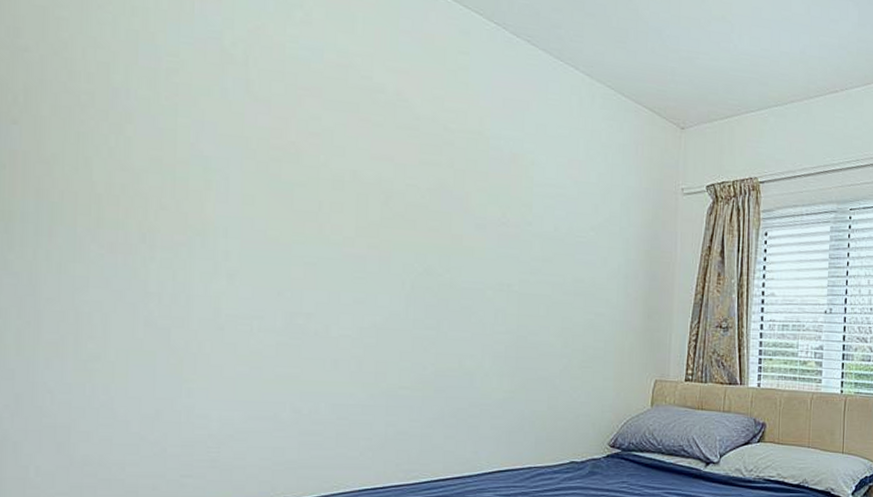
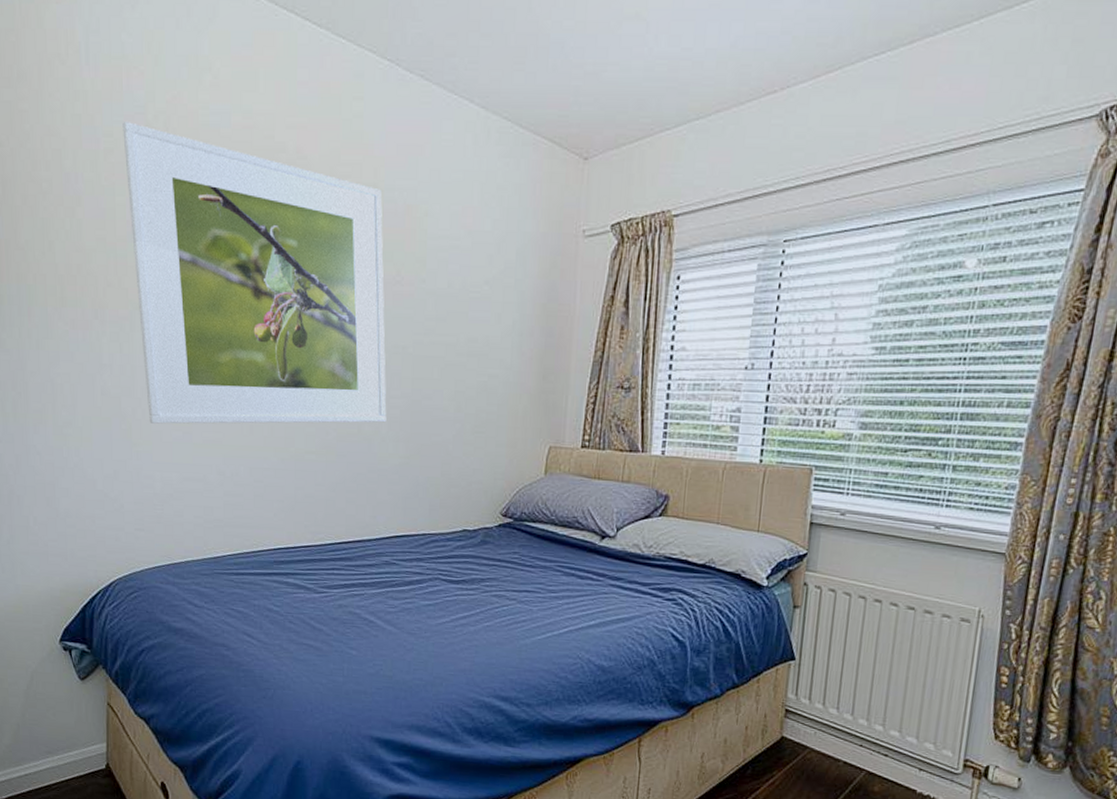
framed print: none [191,43,491,359] -> present [122,120,387,424]

